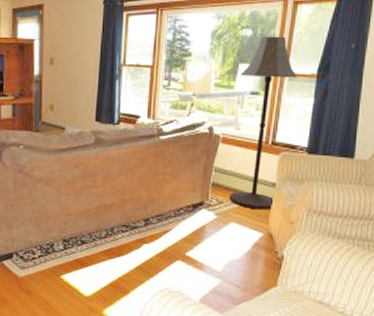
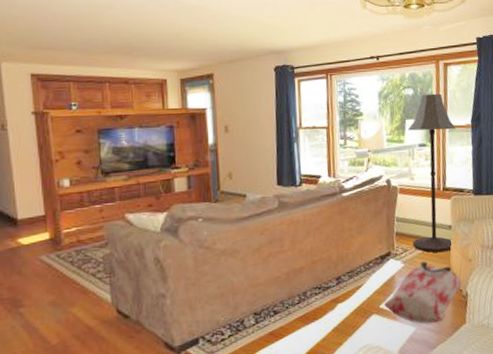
bag: none [191,215,279,281] -> present [384,261,462,324]

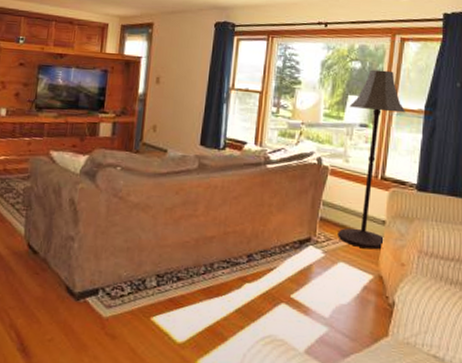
bag: present [384,261,462,324] -> none [296,254,390,329]

